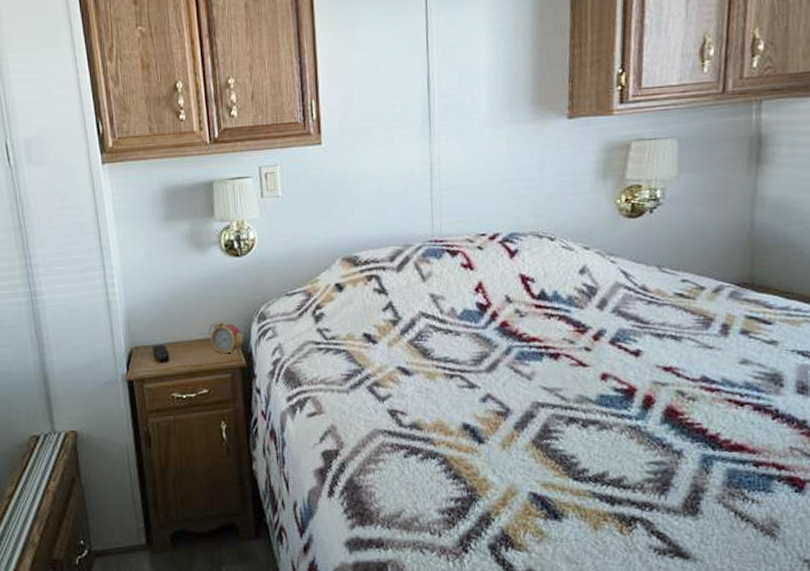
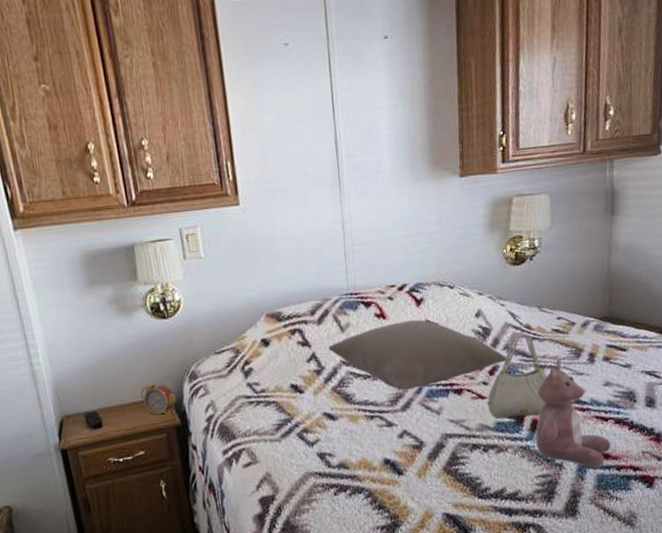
pillow: none [407,273,616,349] -> present [328,319,507,390]
handbag: none [590,293,665,391] -> present [487,331,547,419]
stuffed animal: none [648,328,748,462] -> present [535,359,611,469]

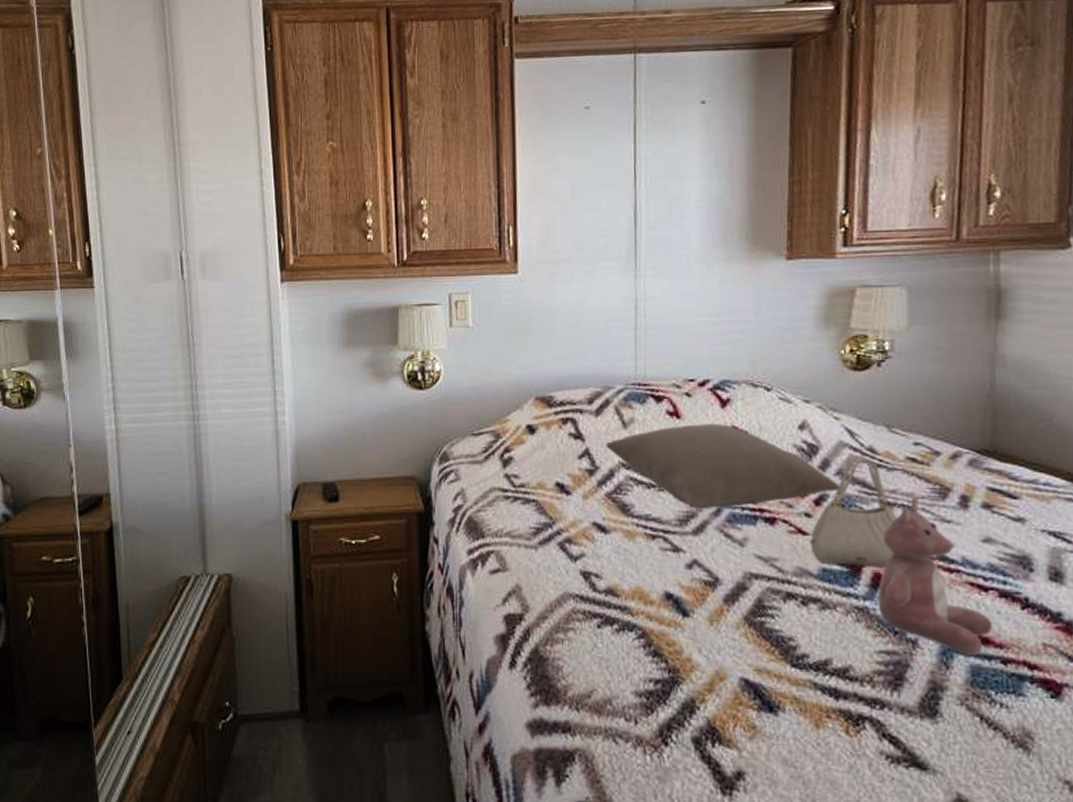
alarm clock: present [140,384,176,415] -> none [384,460,422,497]

